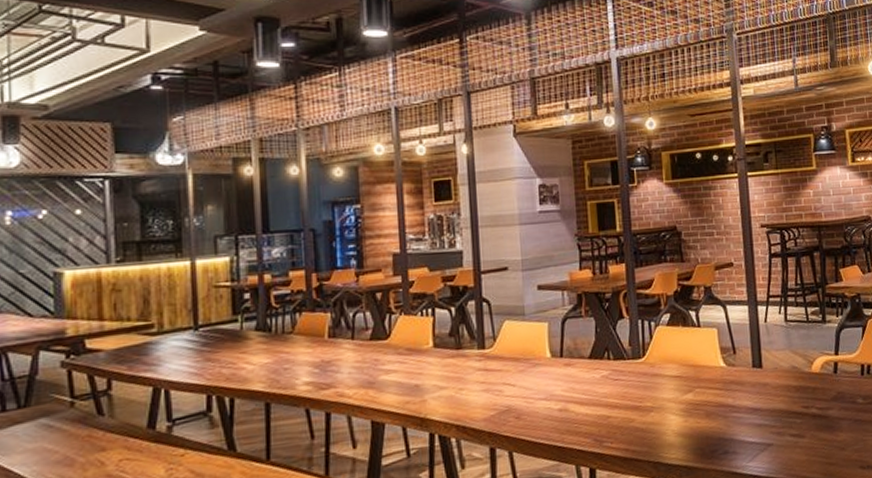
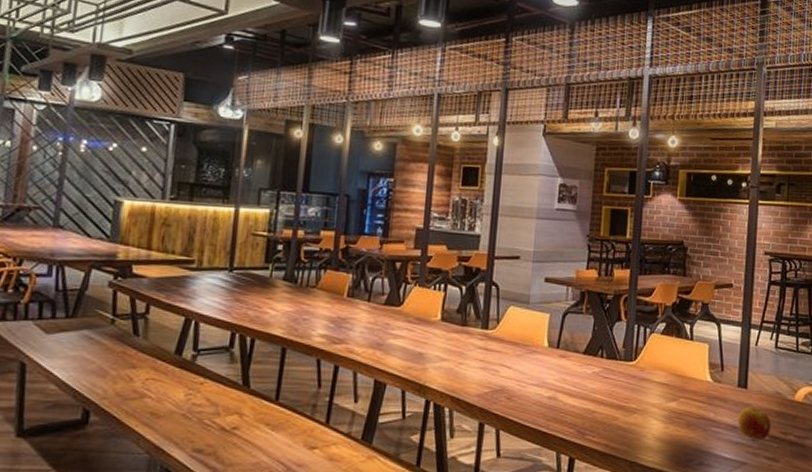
fruit: none [757,386,792,419] -> present [737,408,771,440]

